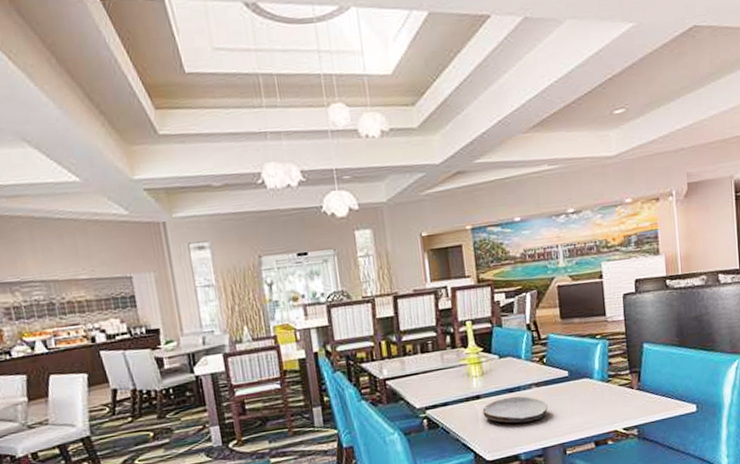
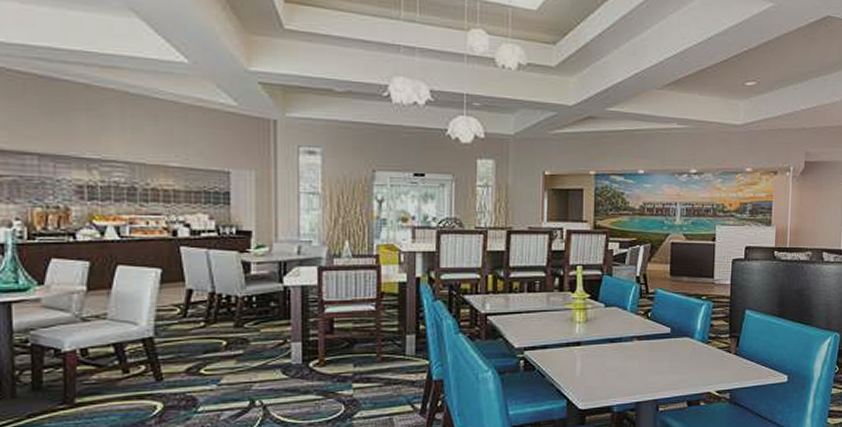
plate: present [482,396,548,423] -> none [581,347,646,375]

